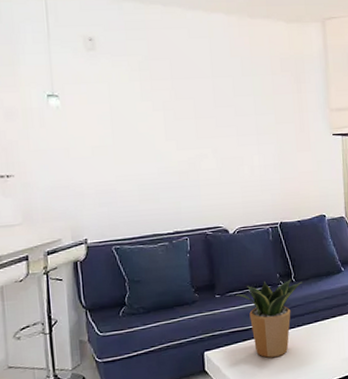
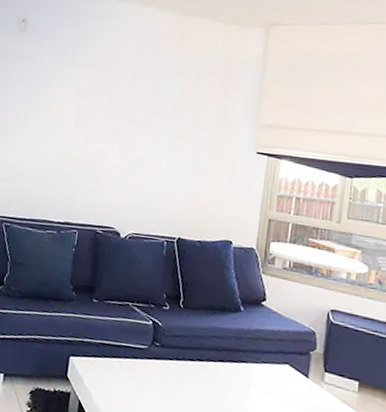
potted plant: present [235,279,302,358] -> none [114,297,191,387]

